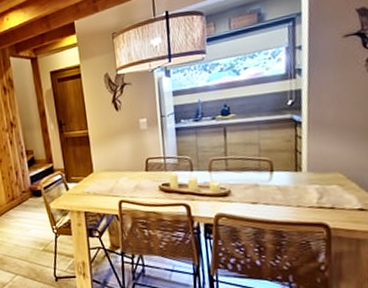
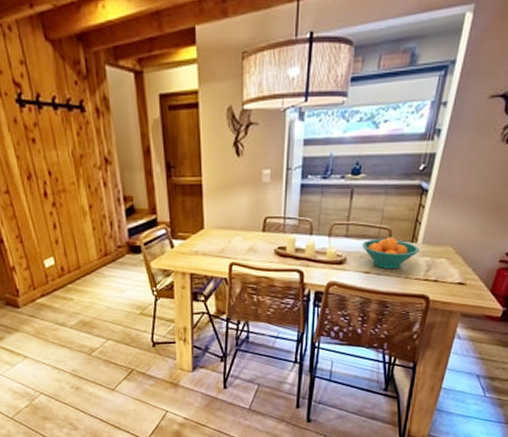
fruit bowl: none [243,167,307,199] -> present [361,236,420,270]

